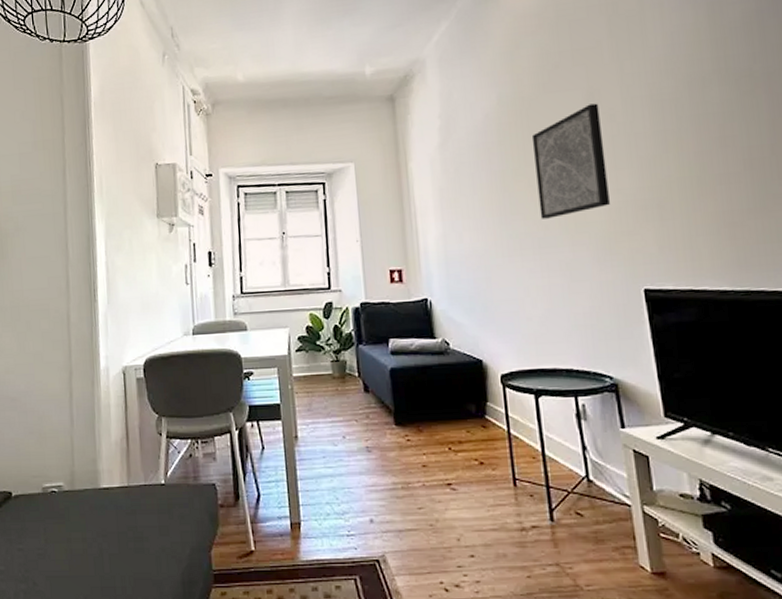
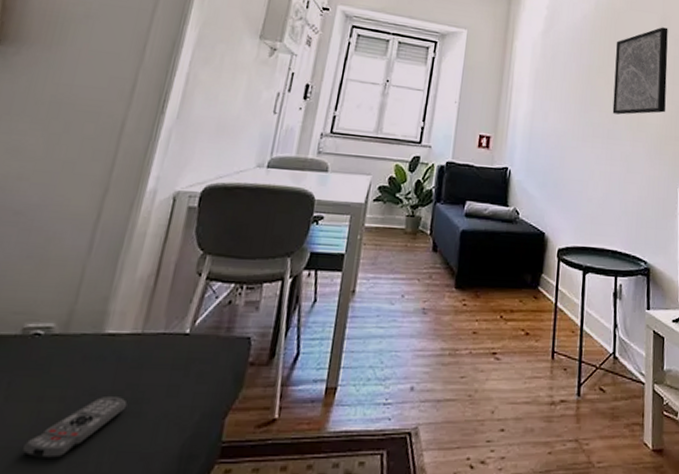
remote control: none [68,537,132,585] -> present [23,397,128,460]

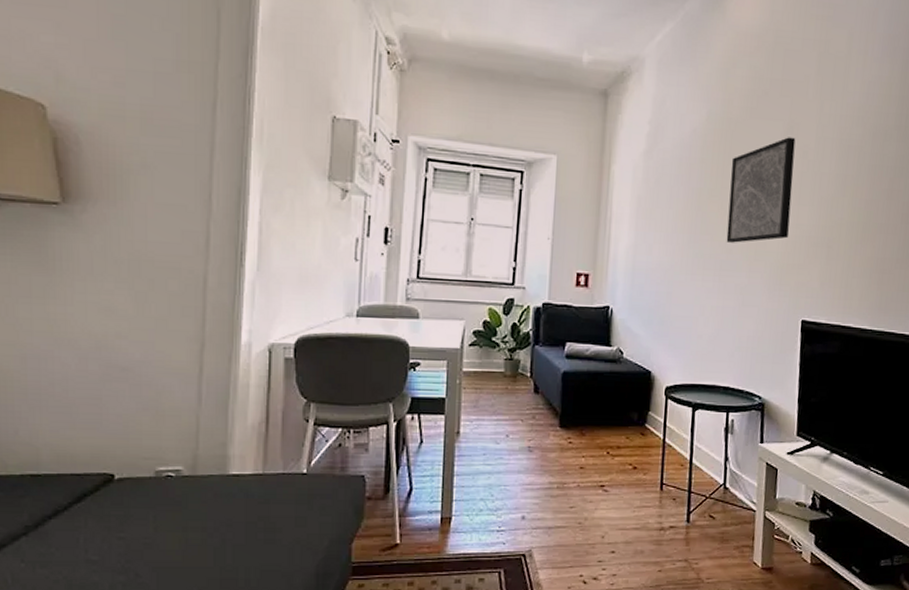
remote control: present [23,397,128,460] -> none [180,527,262,577]

